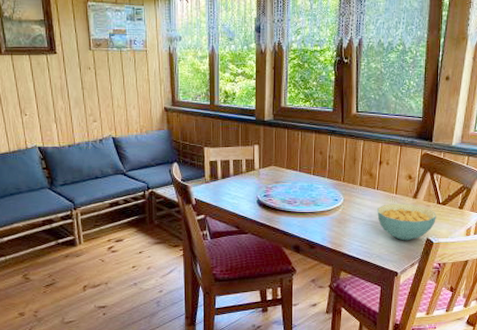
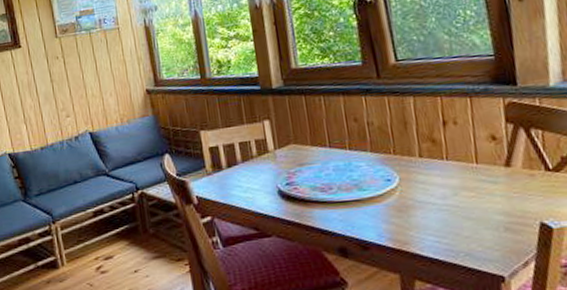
cereal bowl: present [377,204,436,241] -> none [452,175,550,229]

